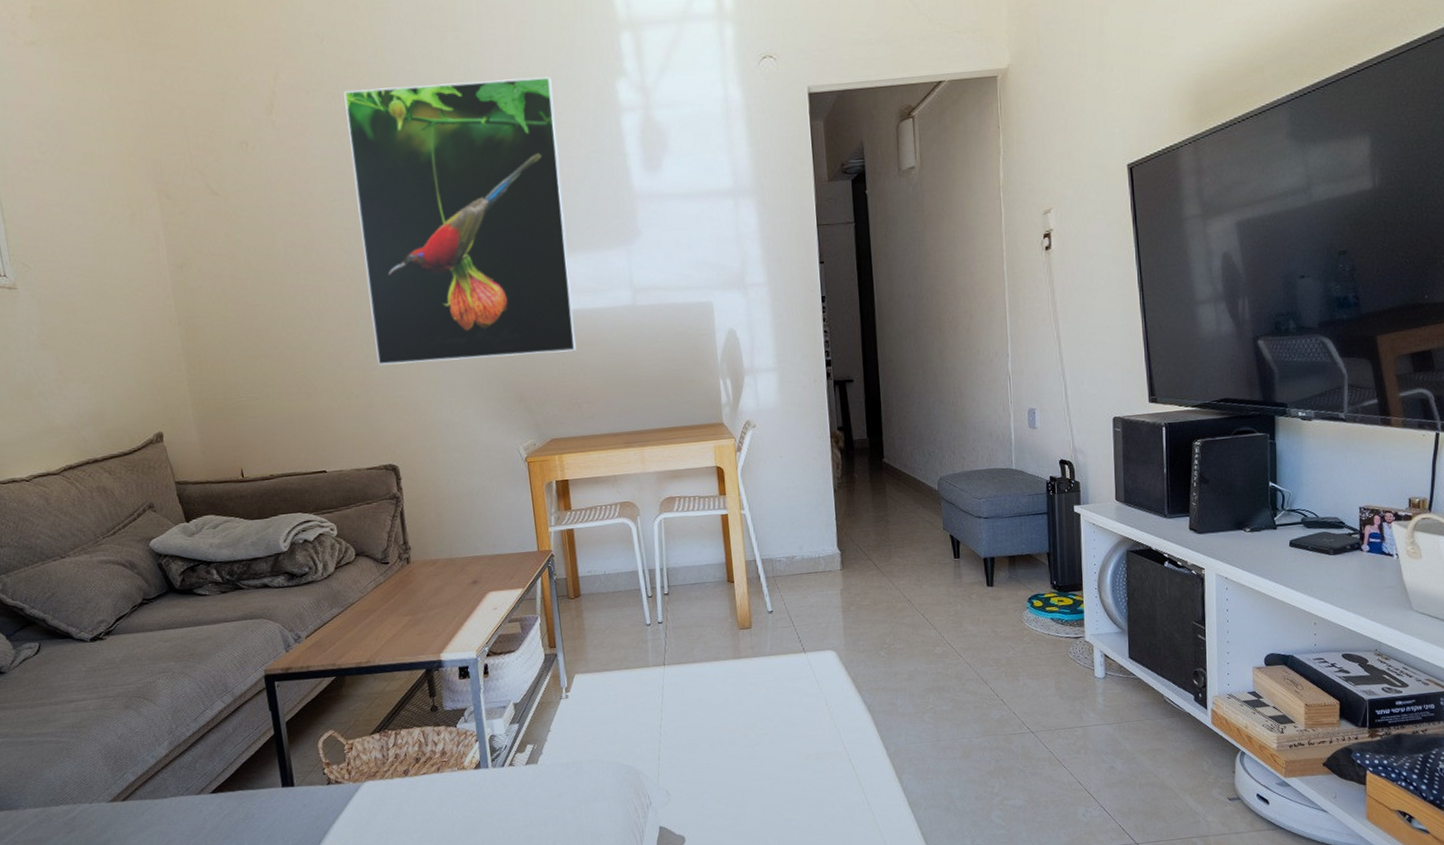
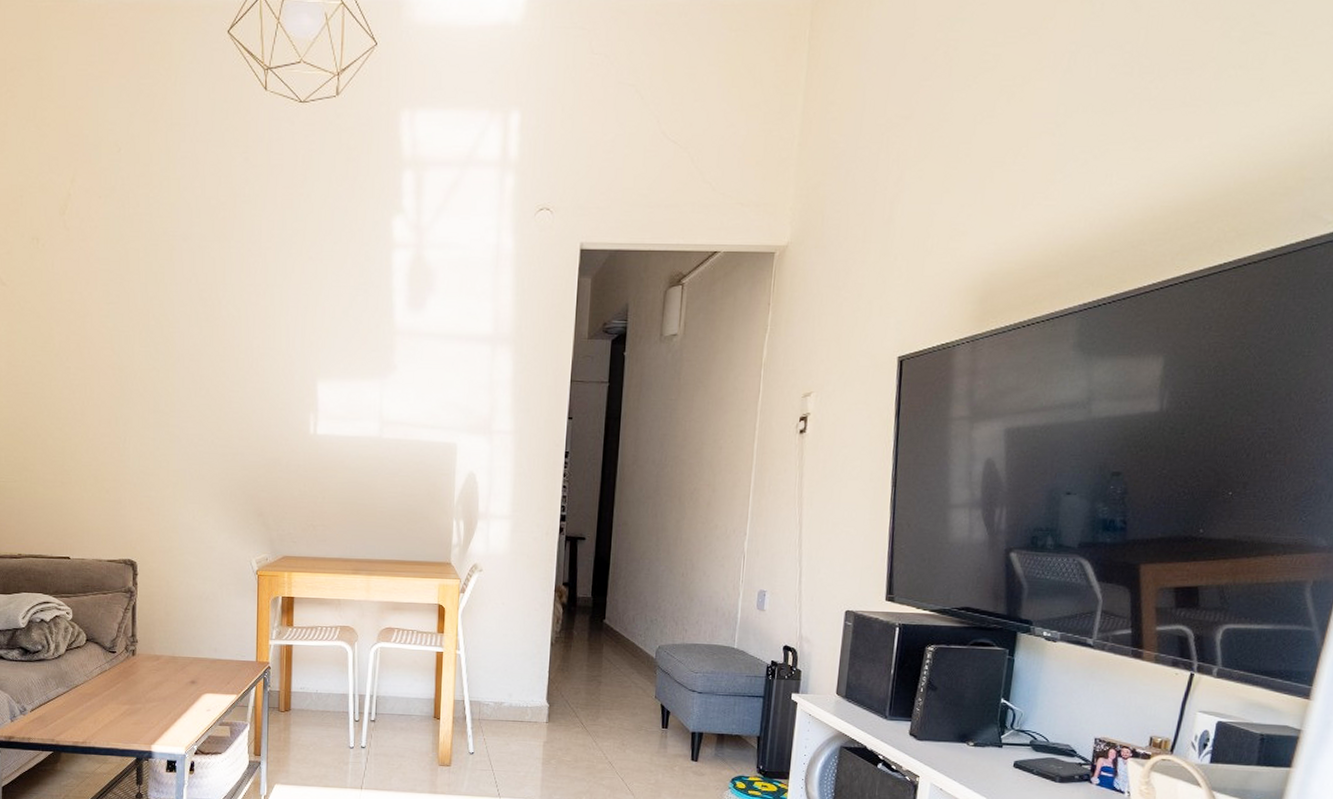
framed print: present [343,77,577,366] -> none [131,199,331,474]

